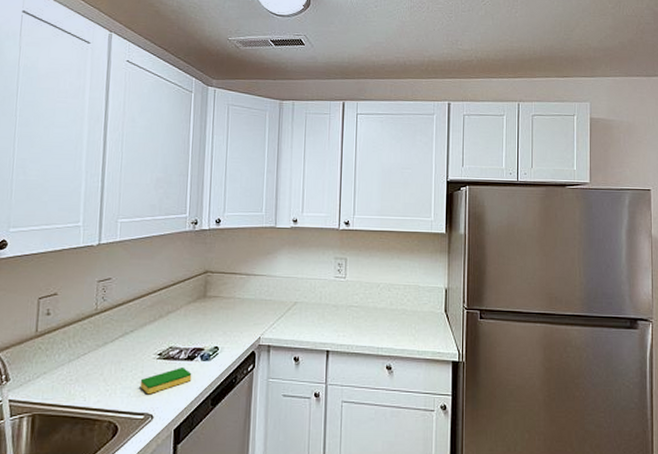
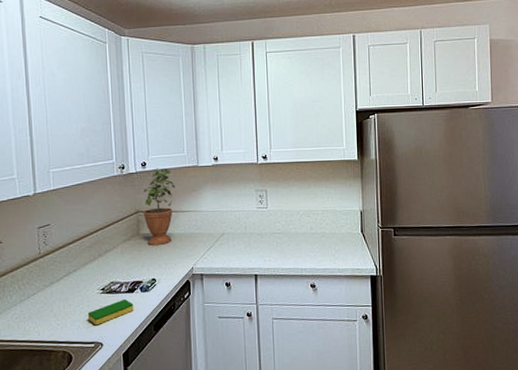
potted plant: none [212,226,249,310] -> present [143,168,175,245]

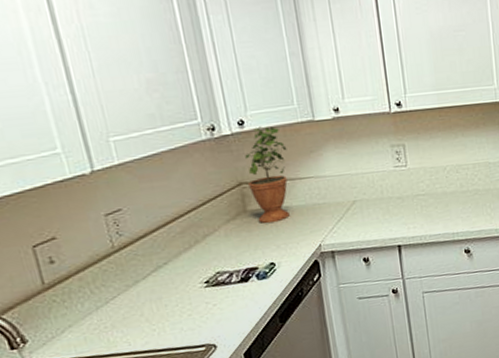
dish sponge: present [87,299,134,326] -> none [190,291,251,326]

